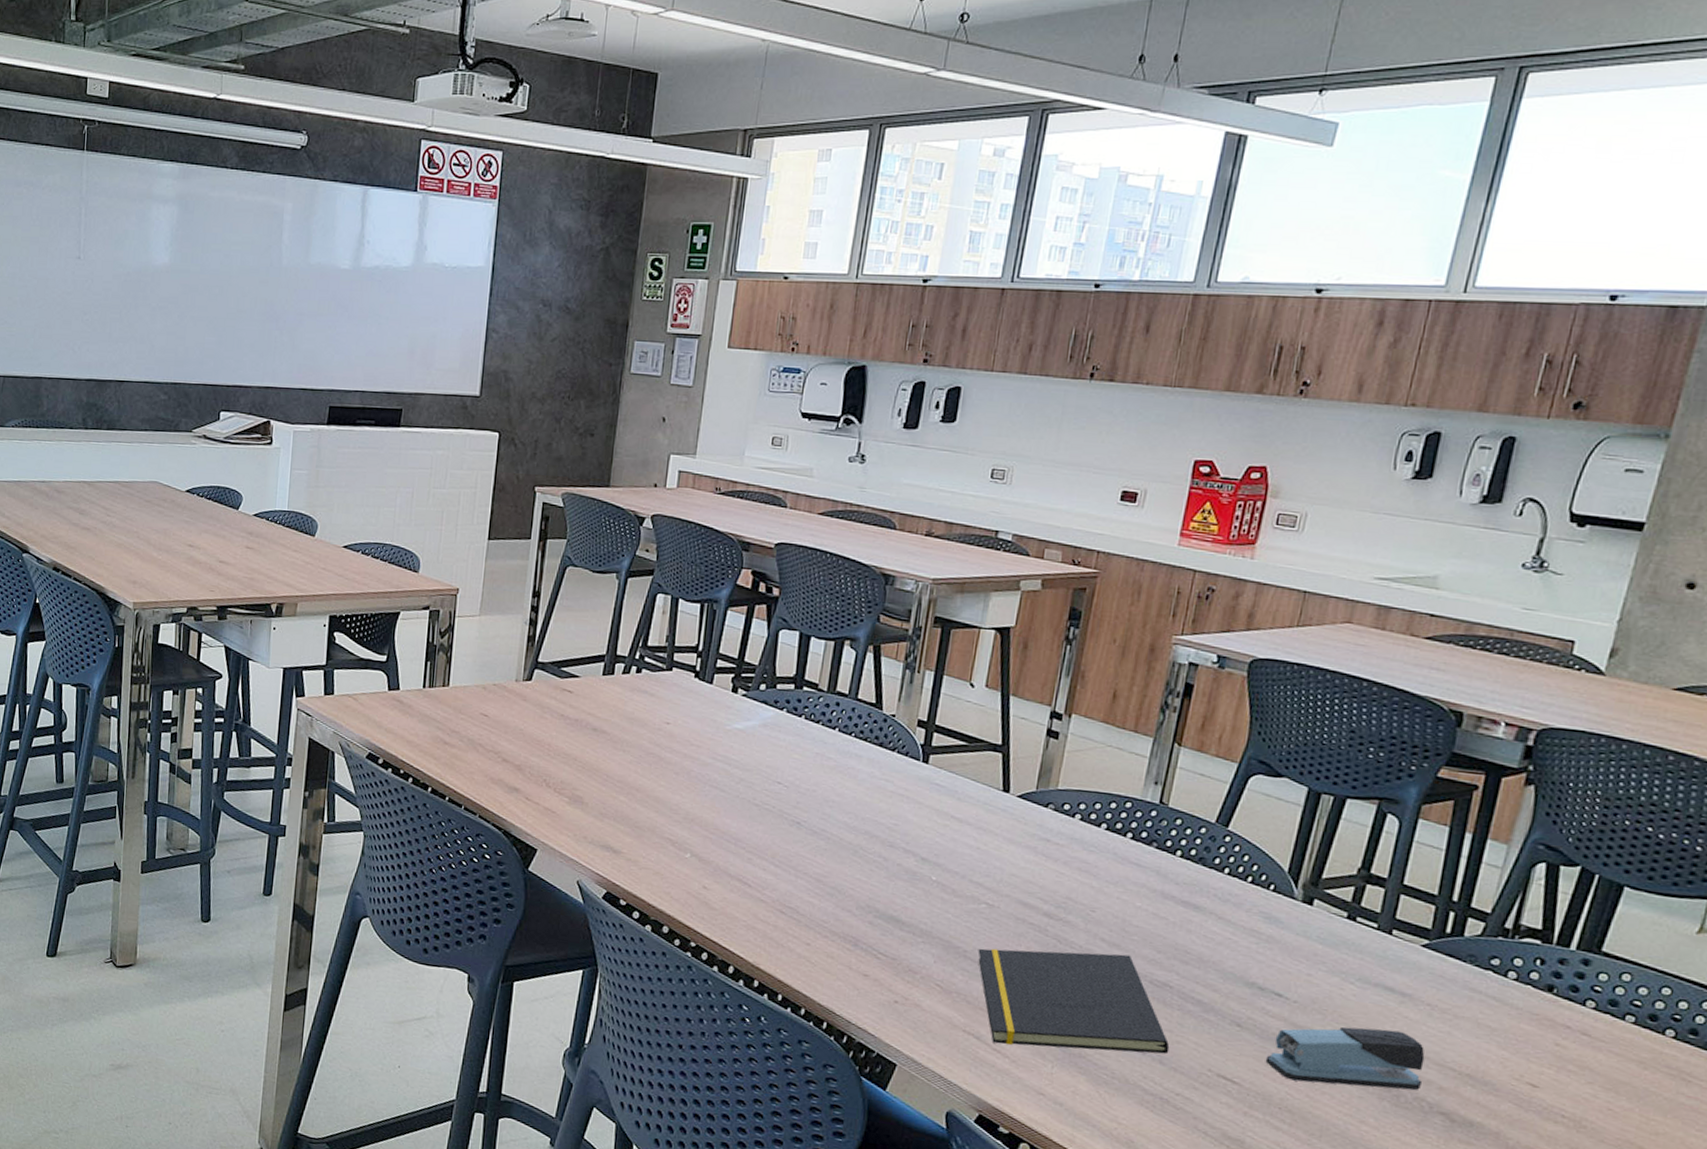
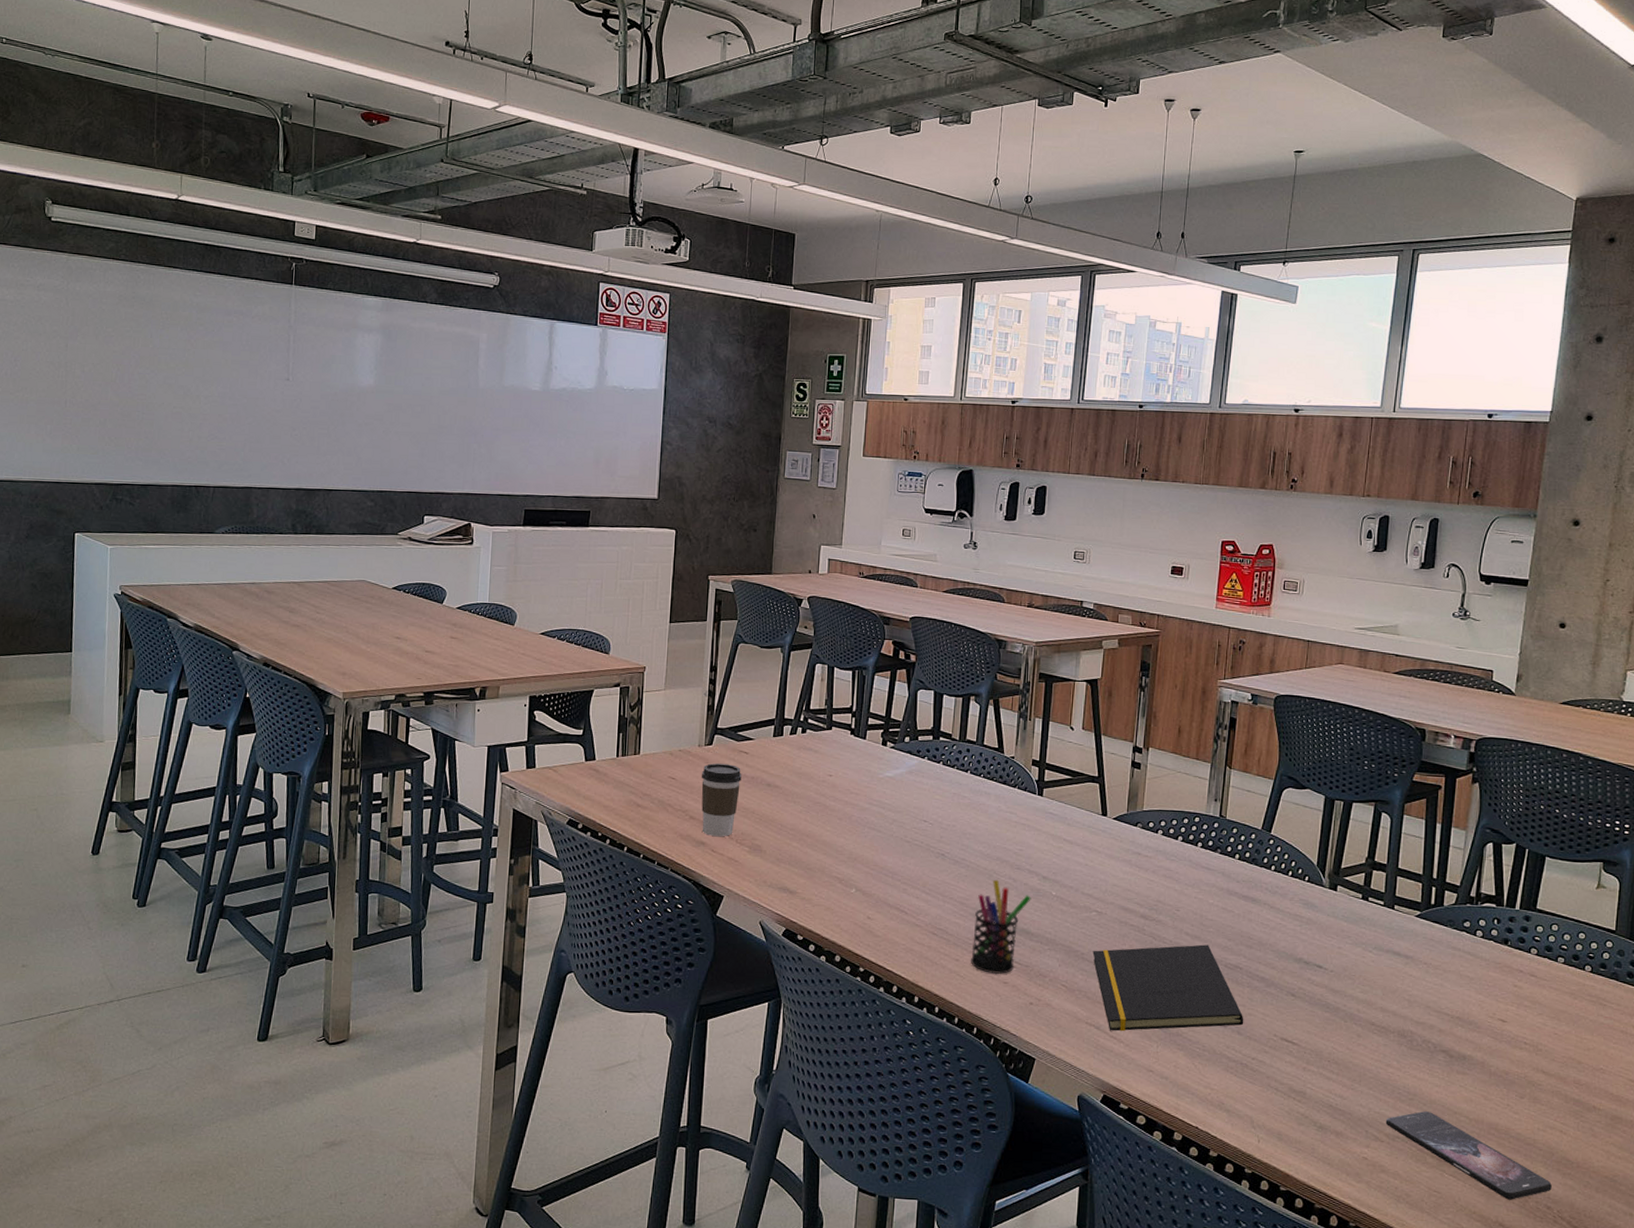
coffee cup: none [516,701,564,784] -> present [701,763,742,837]
pen holder: none [825,856,905,965] -> present [971,879,1031,975]
stapler: present [1265,1026,1425,1090] -> none [1315,987,1428,1037]

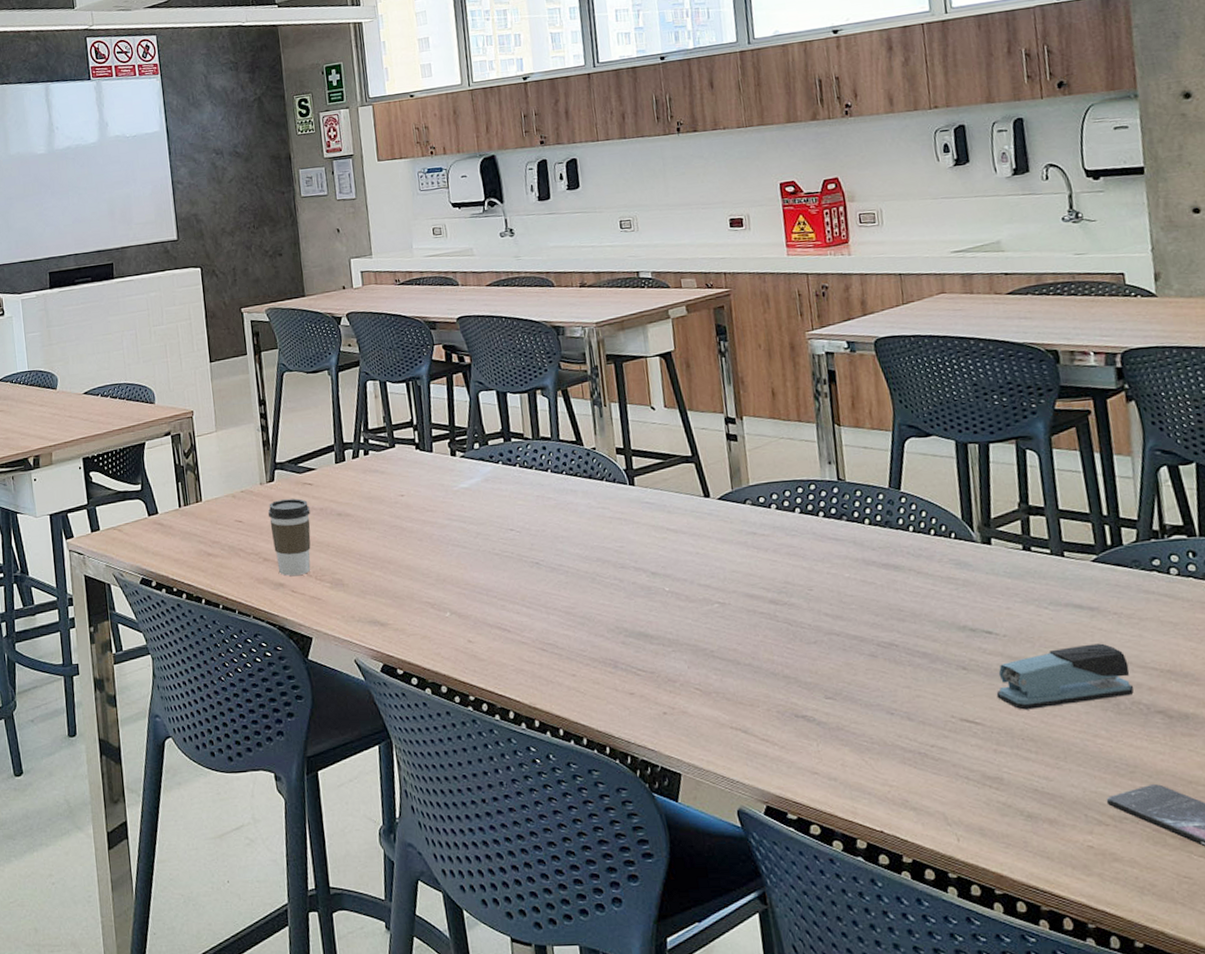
pen holder: present [971,879,1031,975] -> none [584,582,643,686]
notepad: present [1092,944,1244,1032] -> none [723,624,913,734]
stapler: none [1315,987,1428,1037] -> present [996,643,1134,710]

